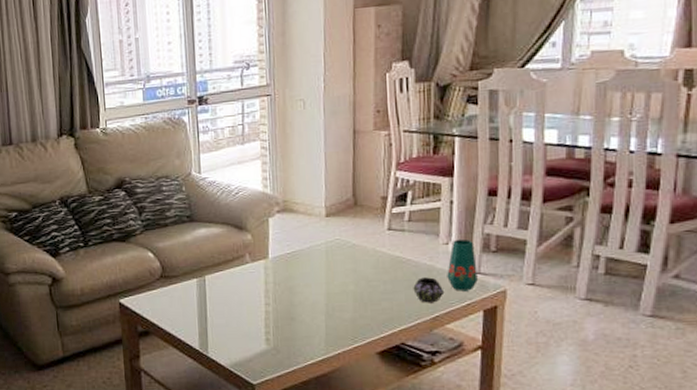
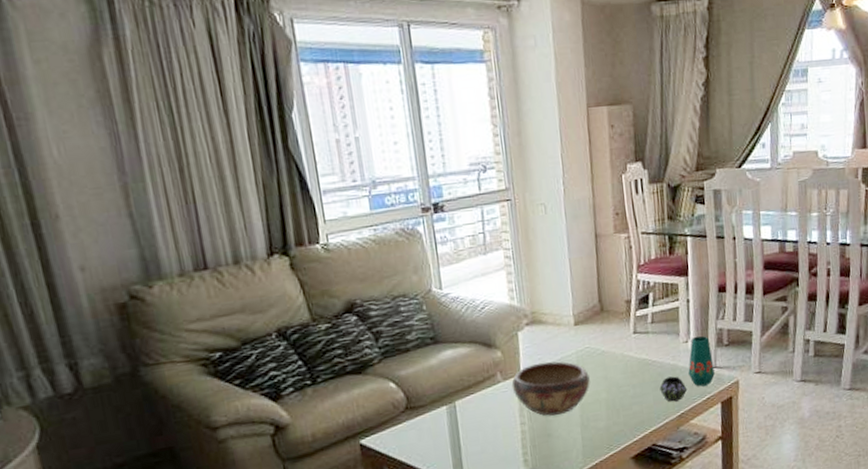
decorative bowl: none [259,249,338,300] -> present [511,361,590,416]

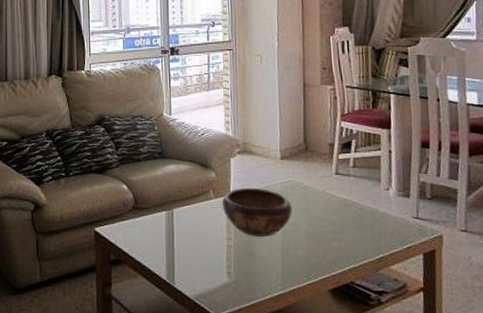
vase: present [659,335,715,402] -> none [359,185,417,245]

